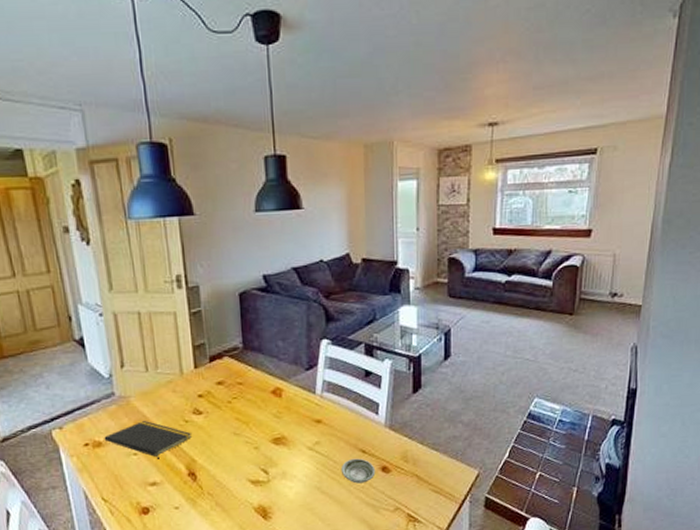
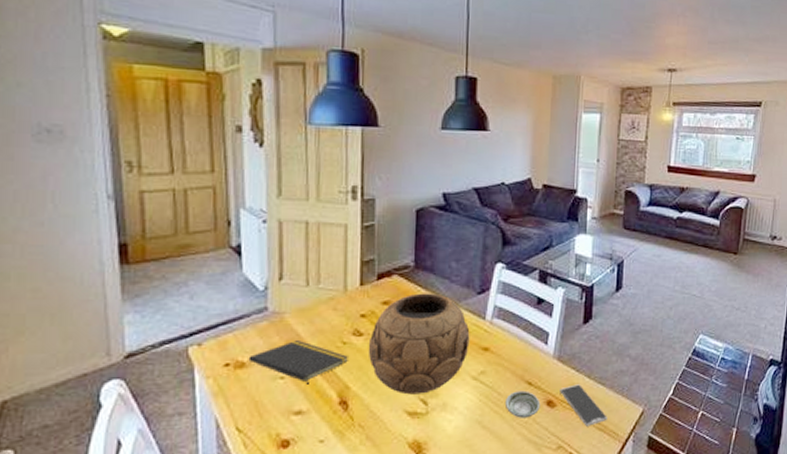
decorative bowl: none [208,371,303,466] -> present [368,293,470,395]
smartphone: none [394,450,443,489] -> present [560,384,607,427]

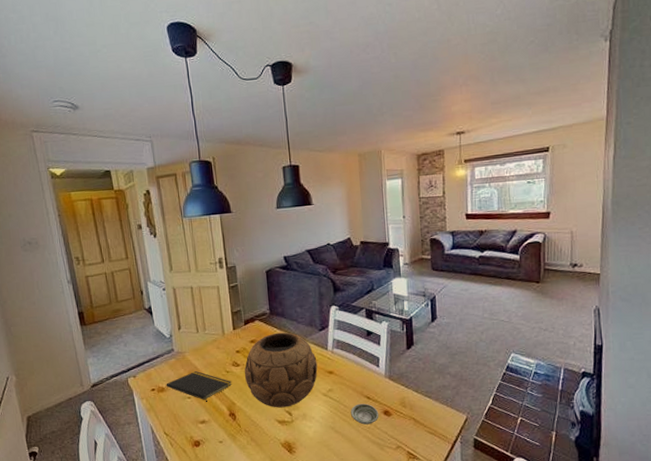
smartphone: present [560,384,607,427] -> none [393,397,436,431]

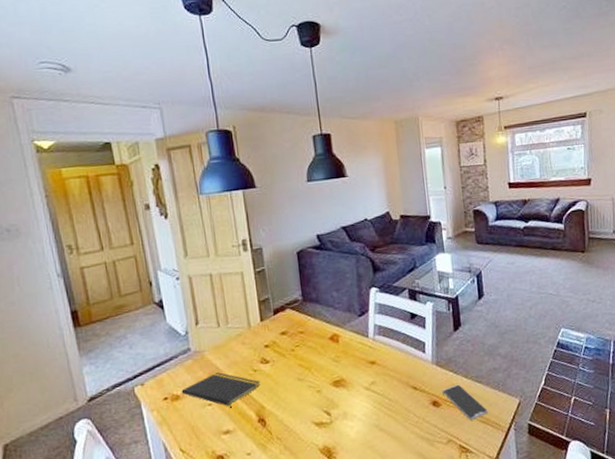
decorative bowl: present [244,332,318,408] -> none [274,320,358,409]
saucer: present [350,403,379,425] -> none [395,394,428,419]
smartphone: none [393,397,436,431] -> present [442,384,488,421]

